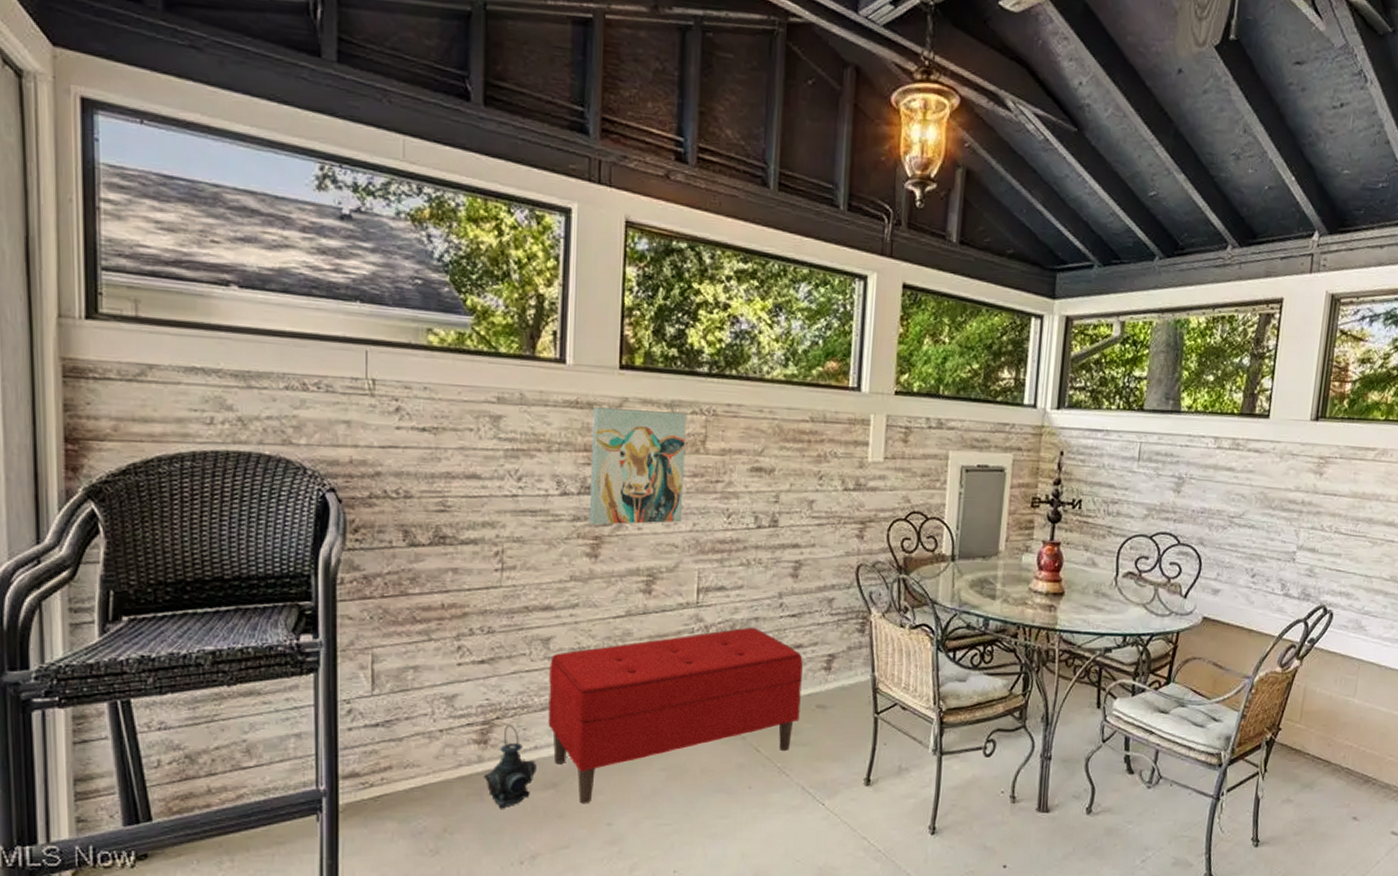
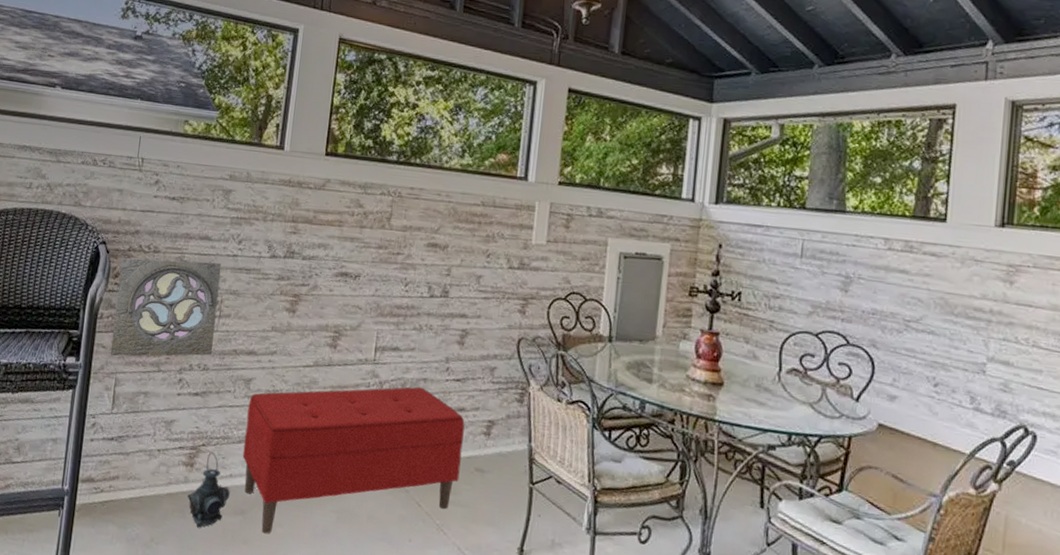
wall ornament: none [360,505,498,628] -> present [110,258,222,357]
wall art: present [590,407,687,525] -> none [291,186,377,288]

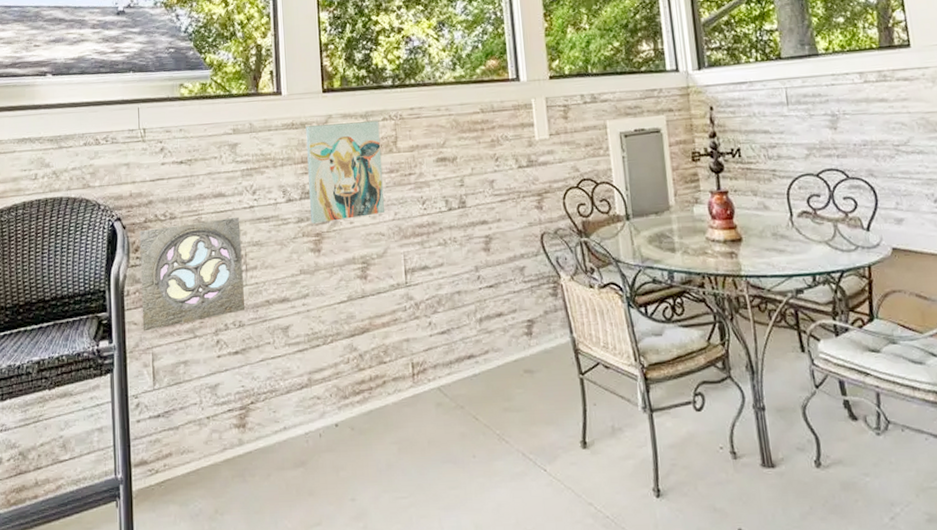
lantern: present [187,451,230,528] -> none [245,408,287,489]
bench: present [242,386,465,534] -> none [290,300,510,481]
wall art: none [291,186,377,288] -> present [305,121,385,224]

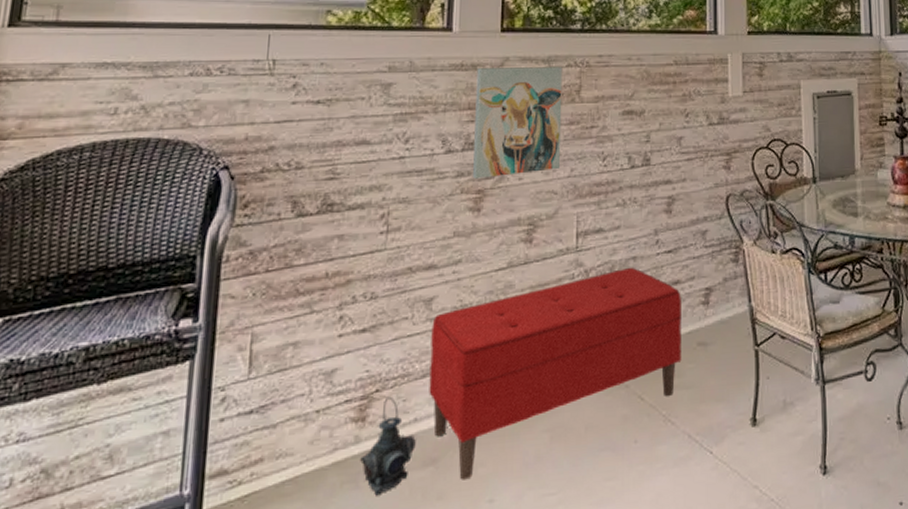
wall ornament: present [139,216,245,332] -> none [242,168,386,307]
lantern: none [245,408,287,489] -> present [360,396,416,496]
bench: none [290,300,510,481] -> present [429,267,682,480]

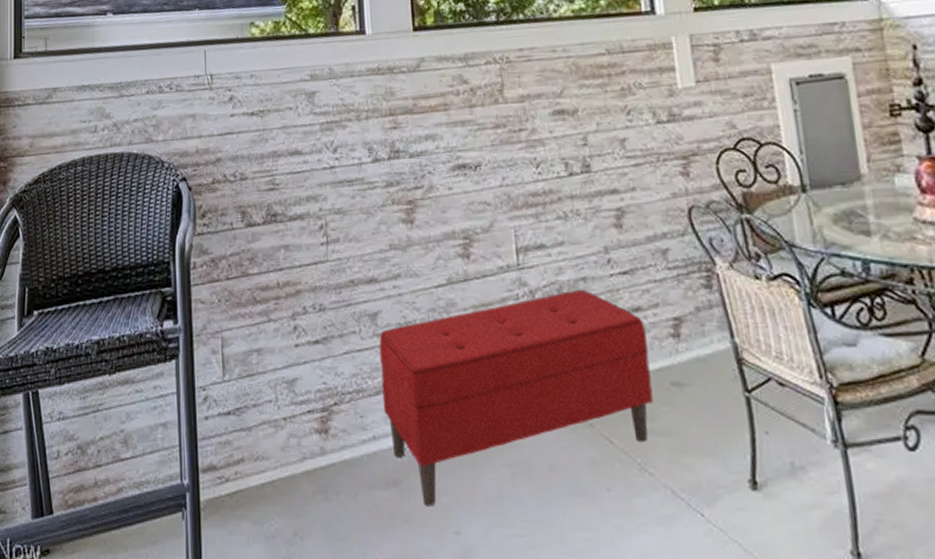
lantern: present [360,396,416,496] -> none [328,411,377,511]
wall art: present [473,67,563,179] -> none [394,64,491,189]

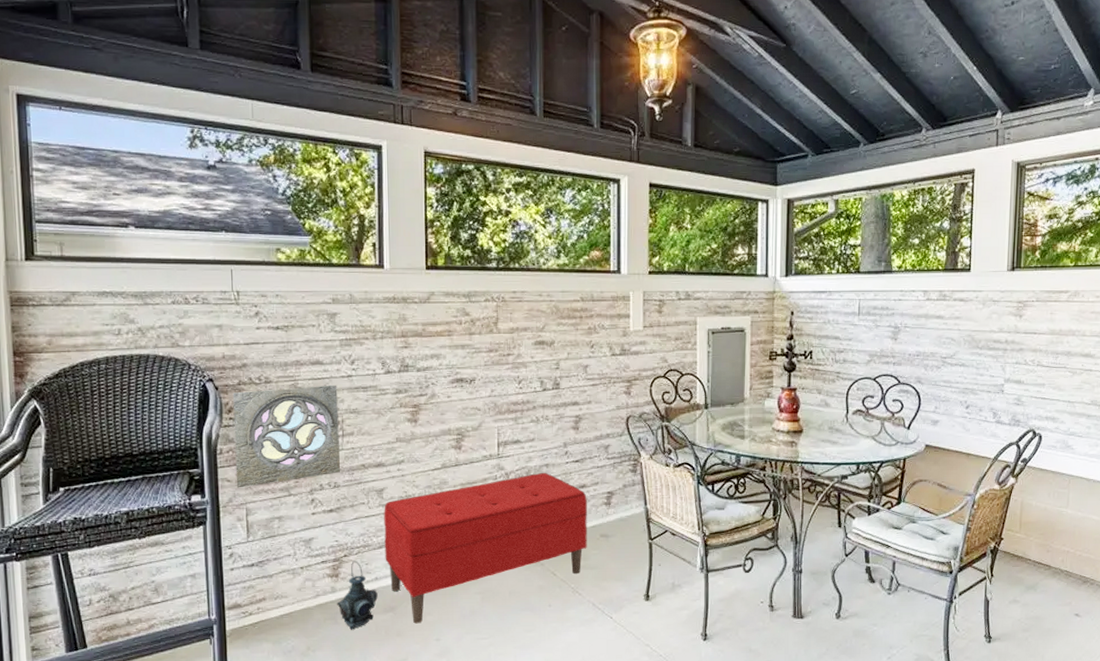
wall ornament: none [206,178,326,312] -> present [232,384,340,488]
lantern: none [328,411,377,511] -> present [337,560,378,630]

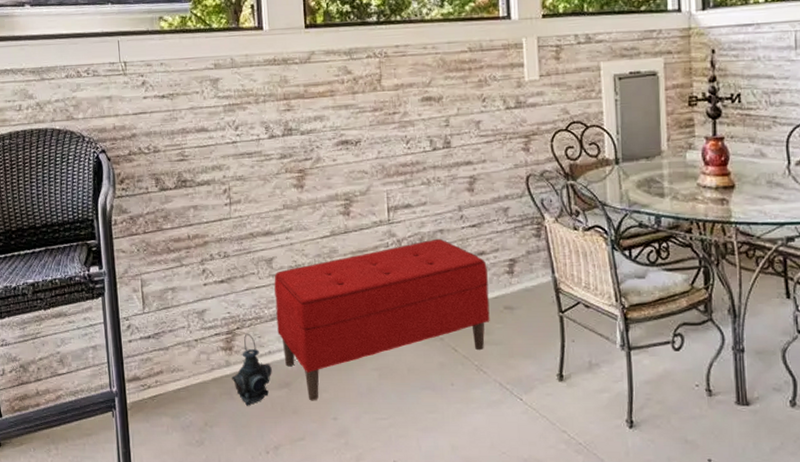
wall ornament: present [232,384,340,488] -> none [124,151,229,259]

